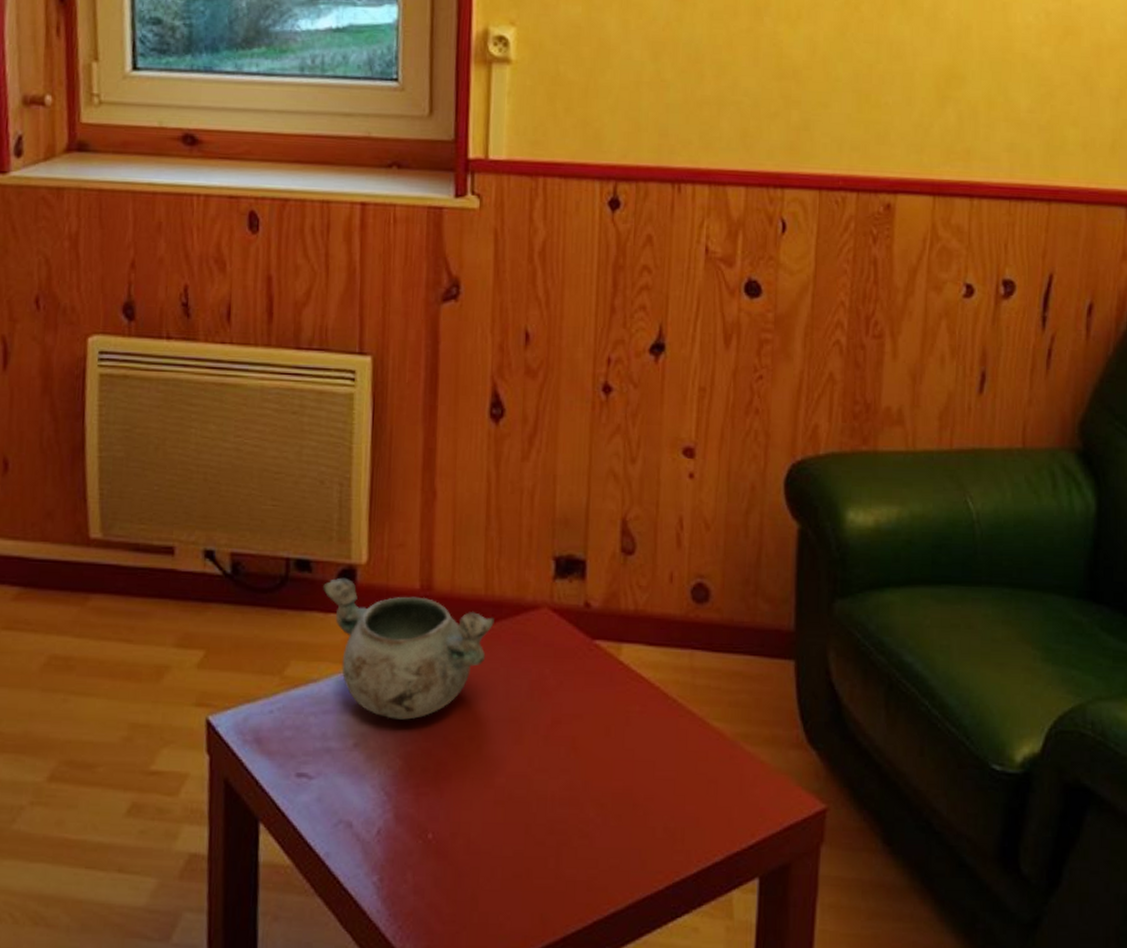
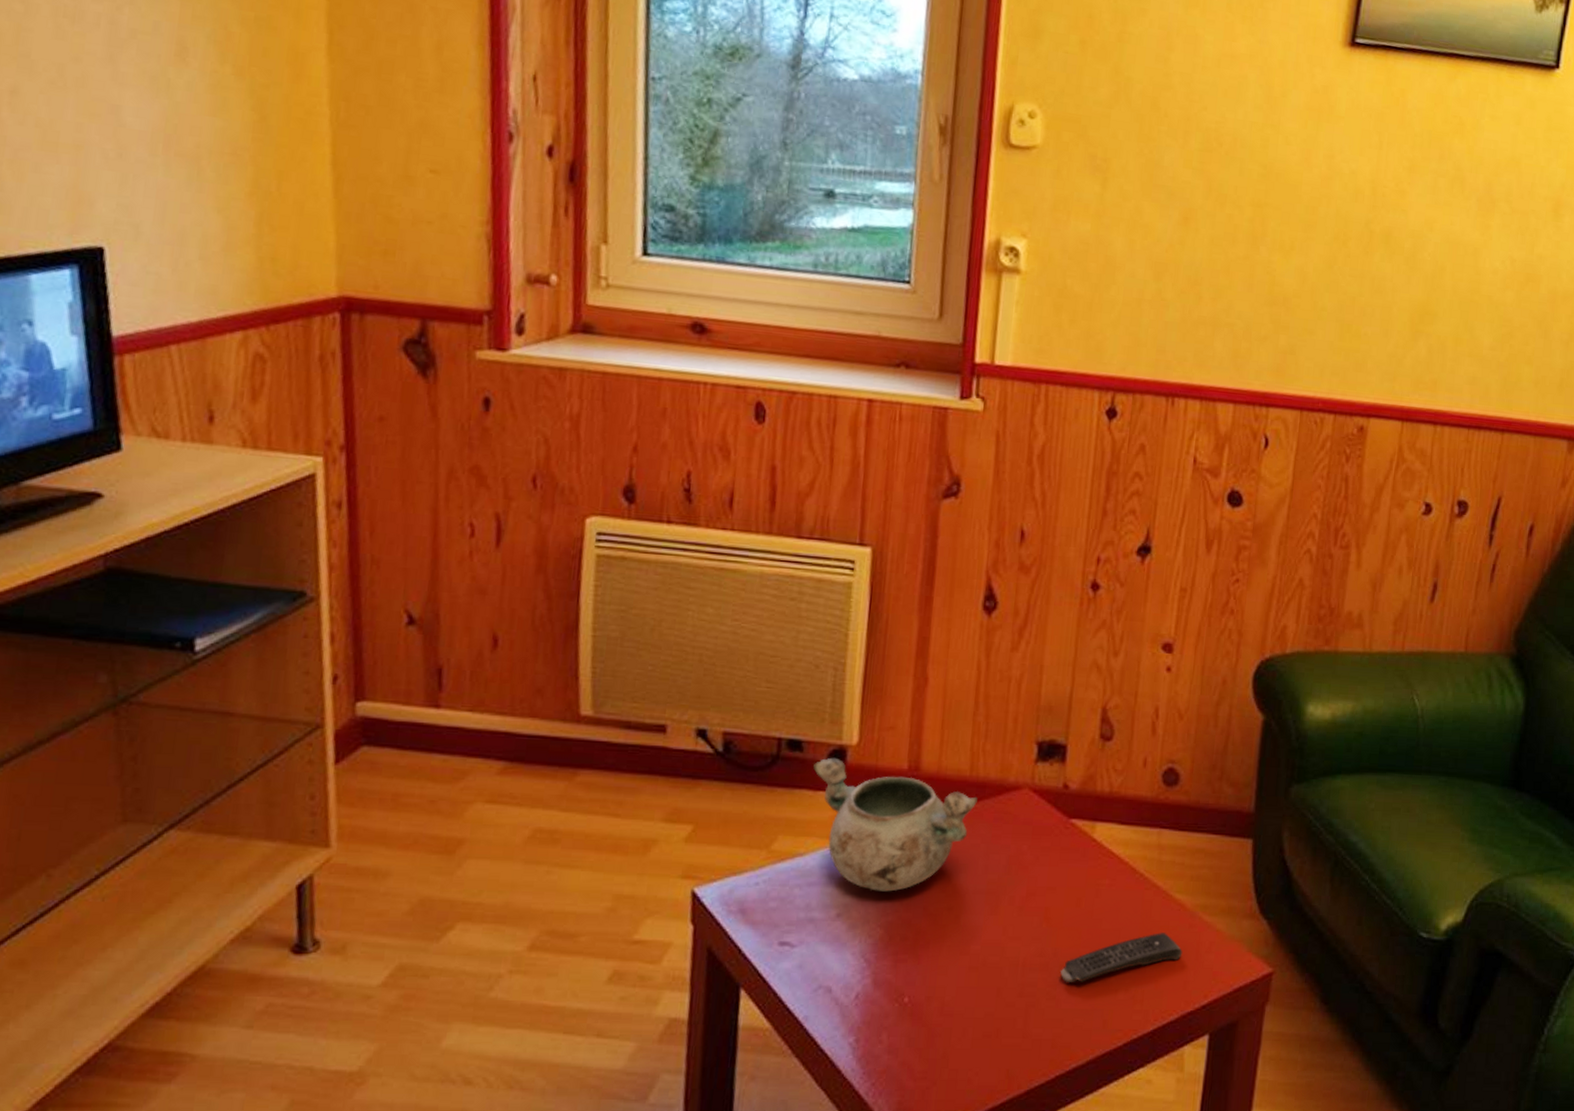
remote control: none [592,764,724,820] -> present [1060,933,1183,983]

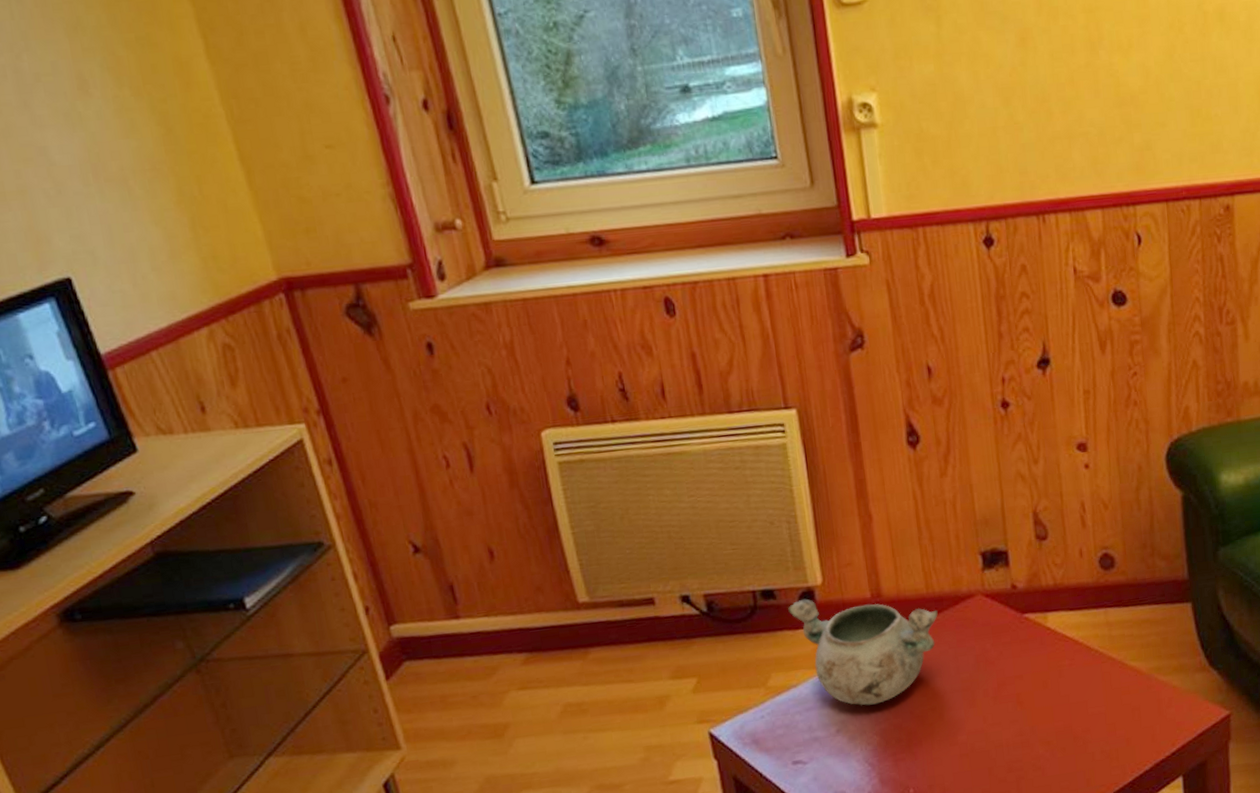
remote control: present [1060,933,1183,983] -> none [1041,697,1146,754]

